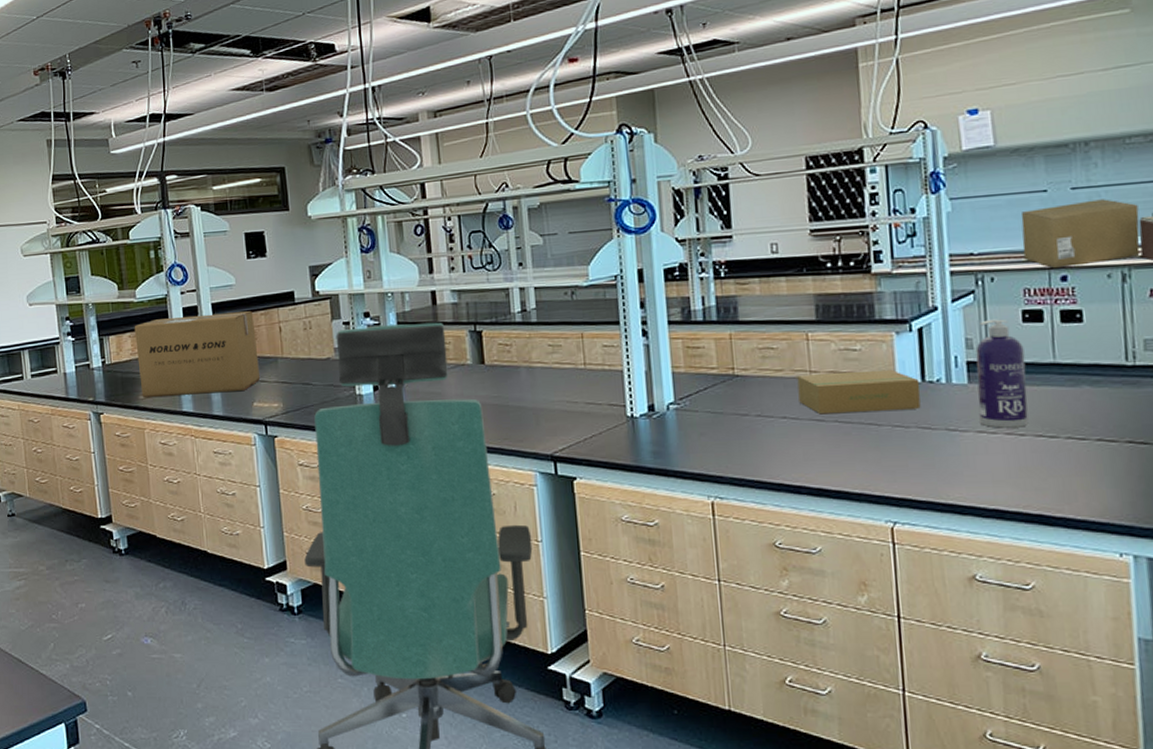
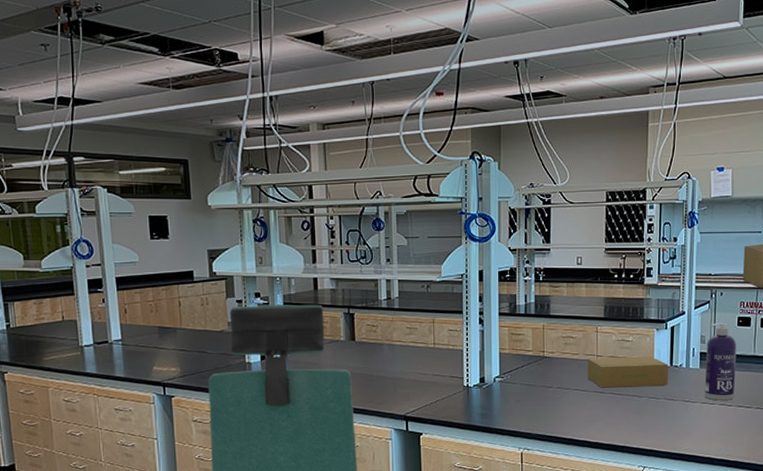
box: present [134,311,260,398] -> none [39,286,159,360]

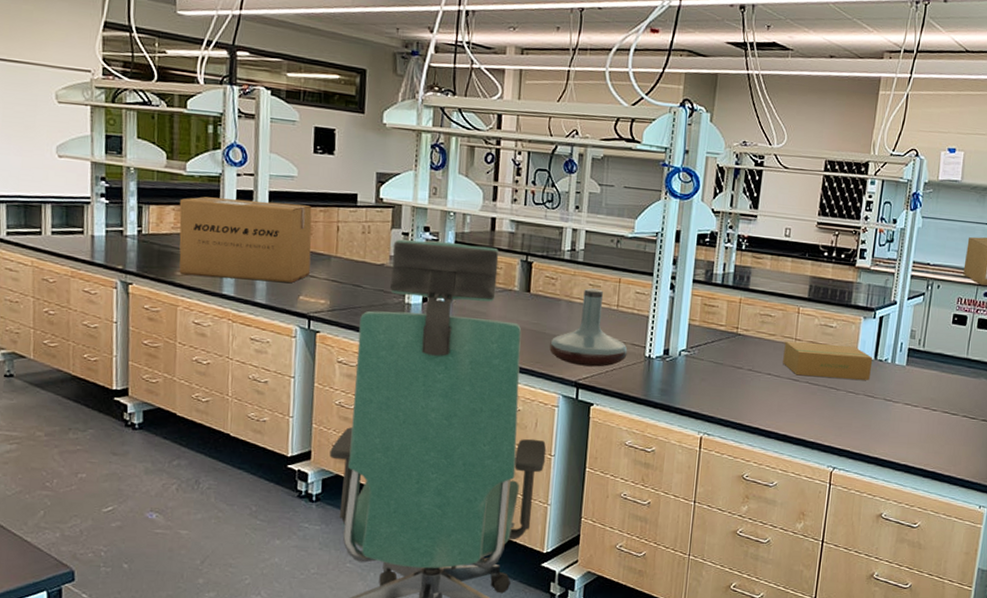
box: none [39,286,159,360] -> present [179,196,312,284]
flask: none [378,331,448,401] -> present [549,288,628,367]
spray bottle: present [705,322,737,401] -> none [908,317,949,404]

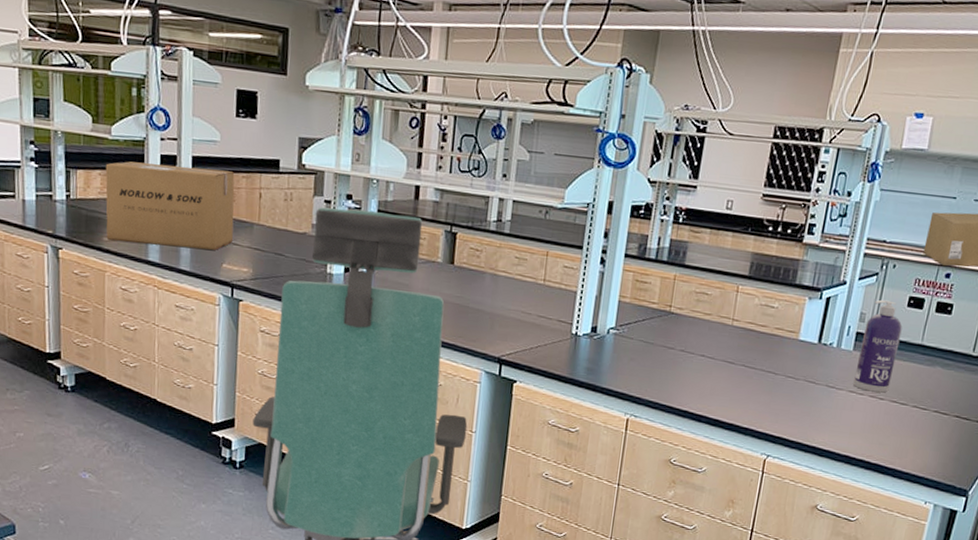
flask: present [549,288,628,367] -> none [472,261,554,344]
box: present [783,341,873,380] -> none [718,321,817,365]
spray bottle: none [908,317,949,404] -> present [853,299,903,393]

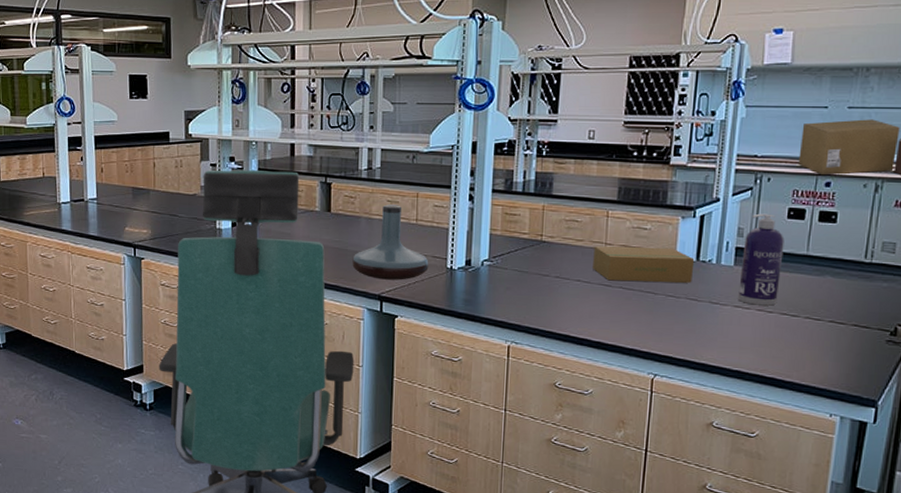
box: present [105,161,235,251] -> none [23,145,133,217]
flask: none [472,261,554,344] -> present [352,204,429,280]
box: none [718,321,817,365] -> present [593,246,695,283]

